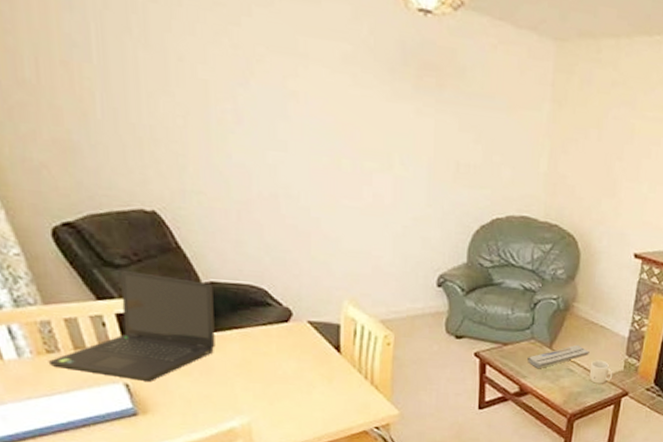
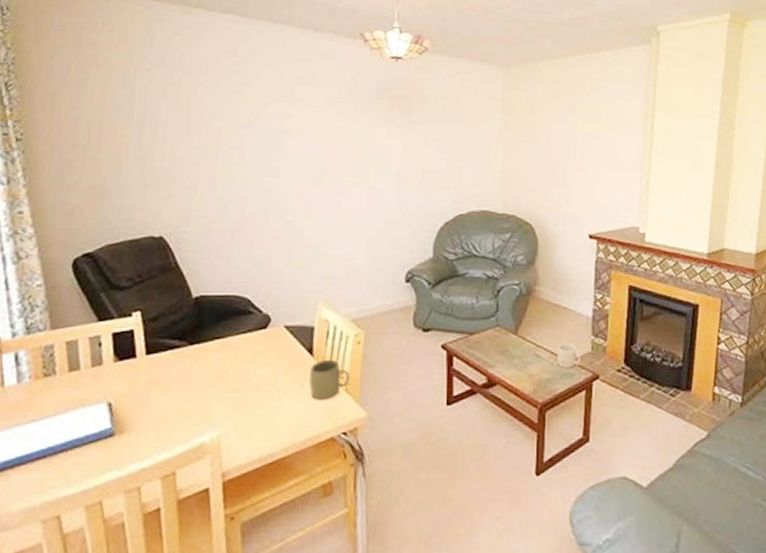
laptop: present [48,271,215,381] -> none [43,292,202,399]
mug: none [337,357,381,396] -> present [308,359,350,400]
newspaper: present [527,344,590,369] -> none [494,328,555,357]

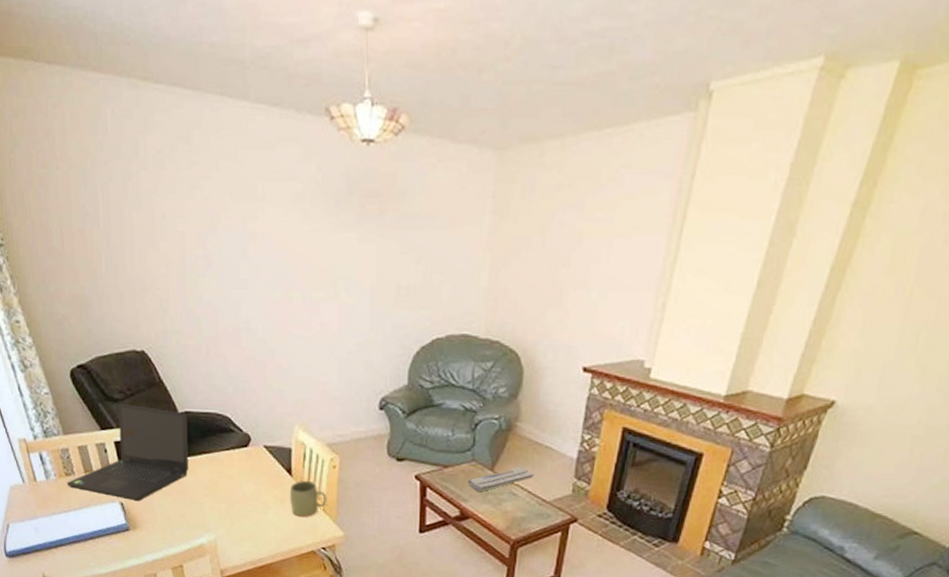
laptop: none [43,292,202,399] -> present [66,404,189,501]
newspaper: none [494,328,555,357] -> present [468,466,534,493]
mug: present [557,343,581,368] -> none [533,483,560,509]

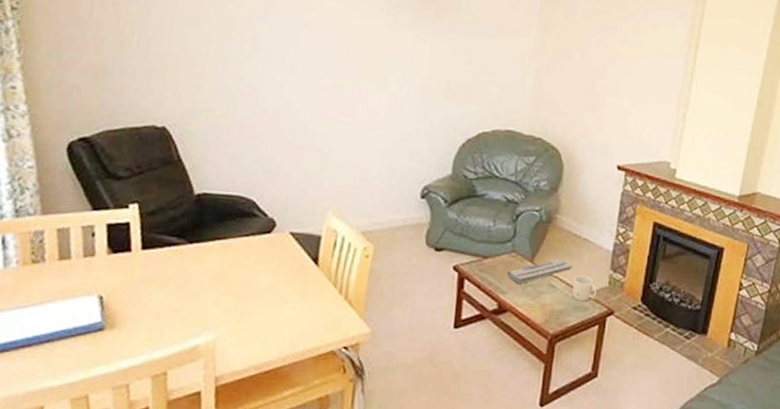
laptop: present [66,404,189,501] -> none [30,182,205,294]
mug: present [289,480,327,517] -> none [311,270,356,312]
mug: none [533,483,560,509] -> present [572,275,597,301]

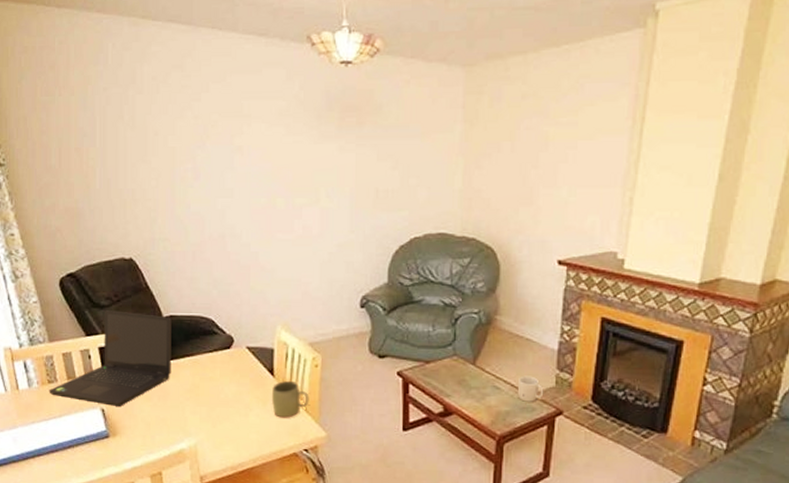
laptop: none [30,182,205,294] -> present [48,310,172,406]
mug: none [311,270,356,312] -> present [271,380,309,418]
newspaper: present [507,258,573,285] -> none [451,360,516,387]

